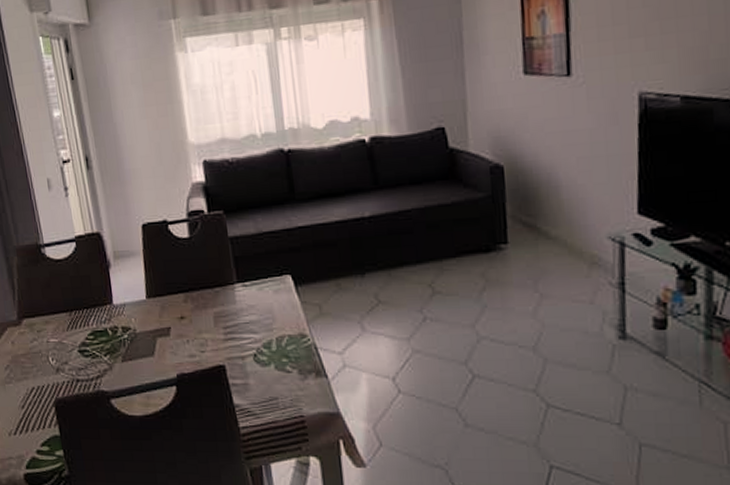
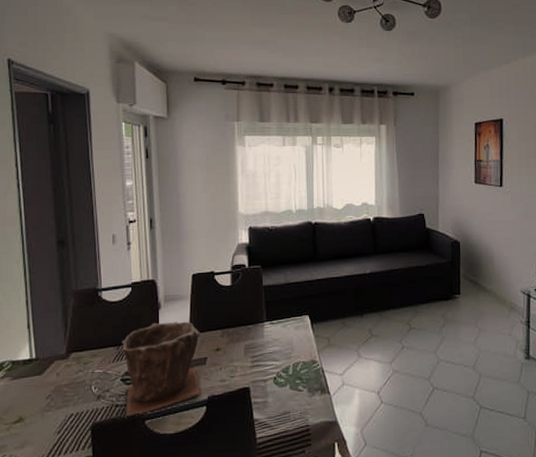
plant pot: none [73,282,168,395] -> present [122,321,201,418]

